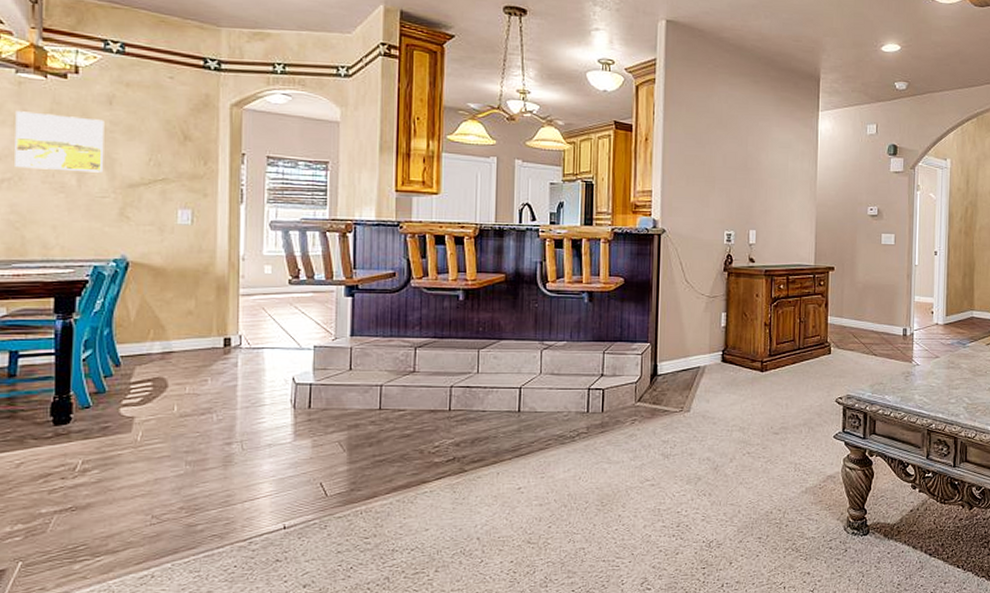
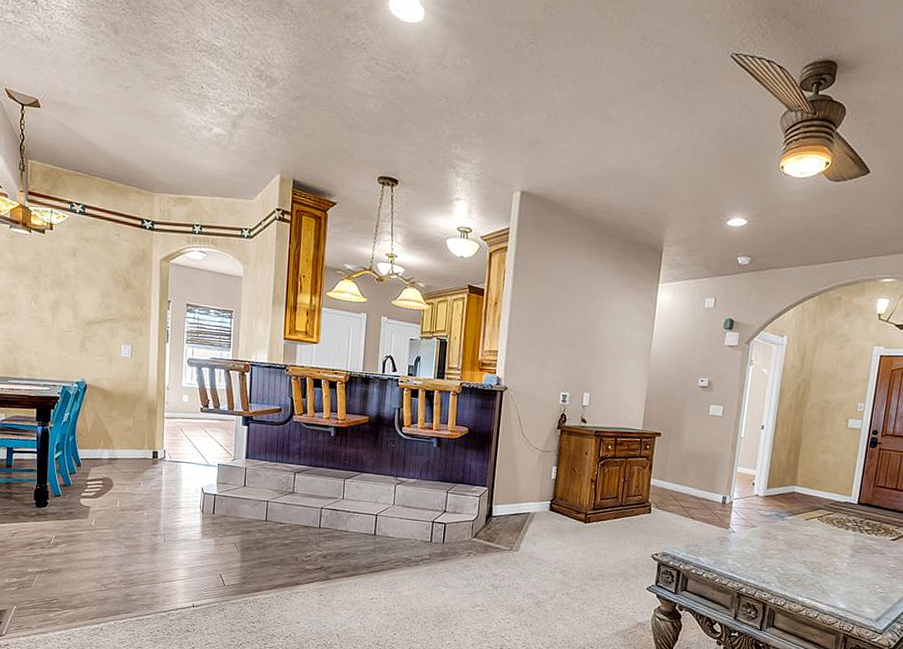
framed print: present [15,111,104,173] -> none [10,259,70,312]

